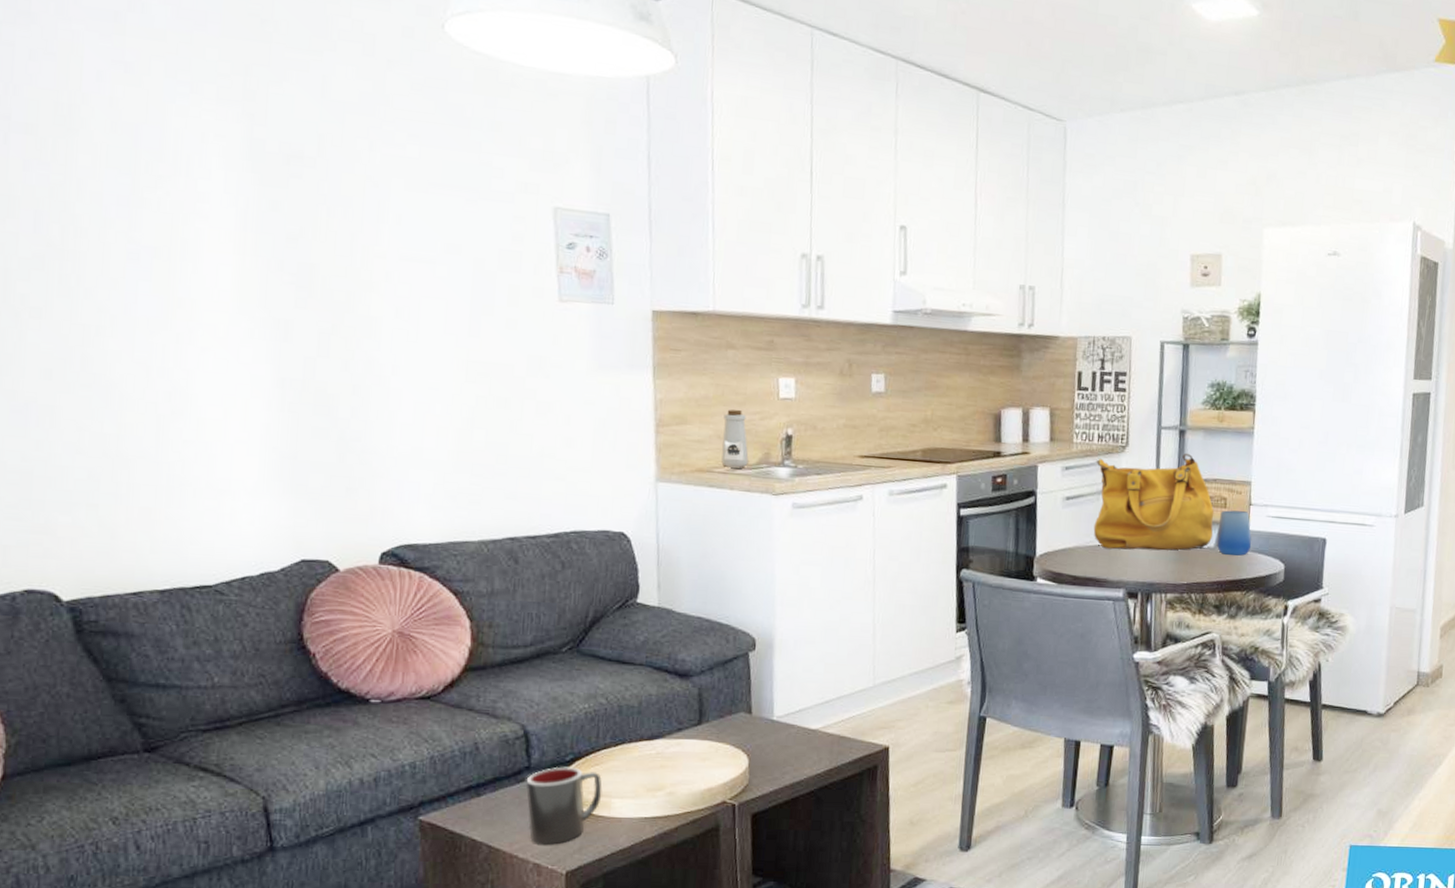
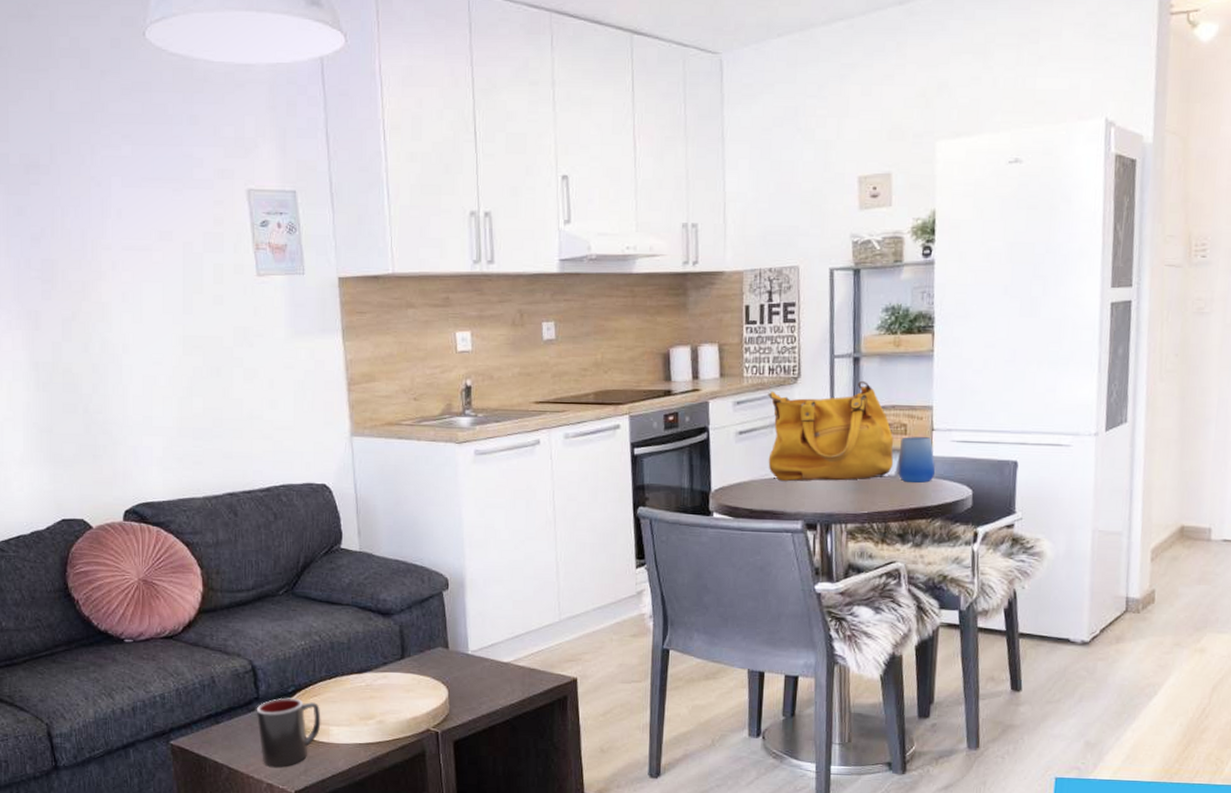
bottle: present [721,409,749,469] -> none [408,365,432,421]

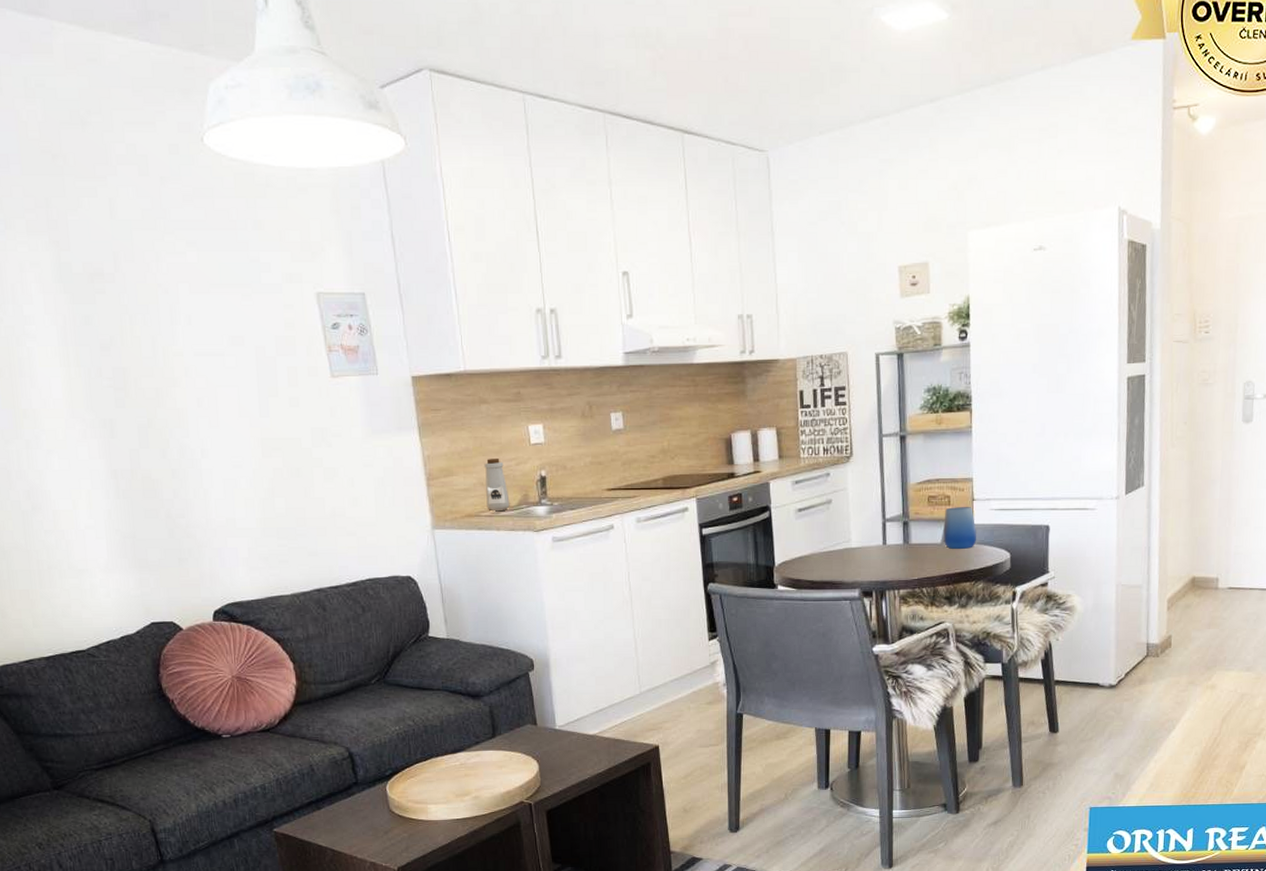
mug: present [256,697,321,767] -> none [355,780,419,846]
bottle: none [408,365,432,421] -> present [484,459,510,512]
handbag: present [768,380,894,482] -> none [823,457,940,554]

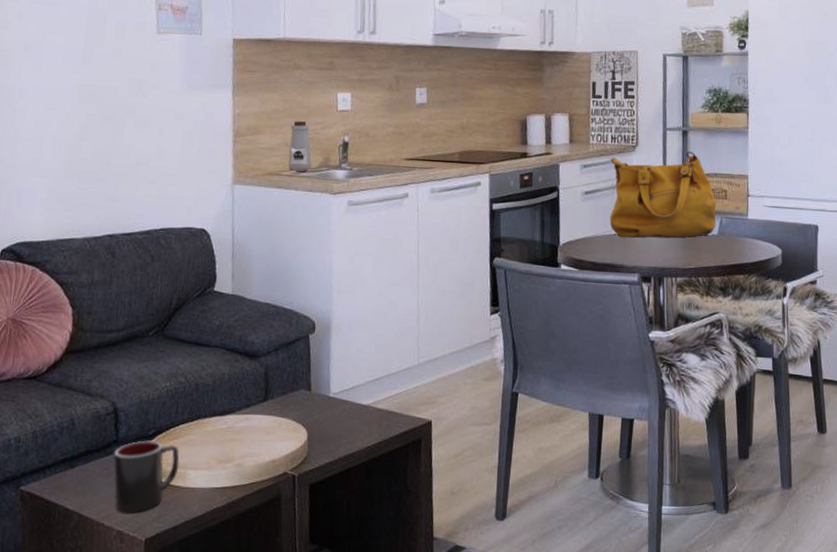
mug: none [355,780,419,846] -> present [113,440,180,513]
handbag: none [823,457,940,554] -> present [609,151,717,239]
cup: present [943,507,976,550] -> none [719,201,751,243]

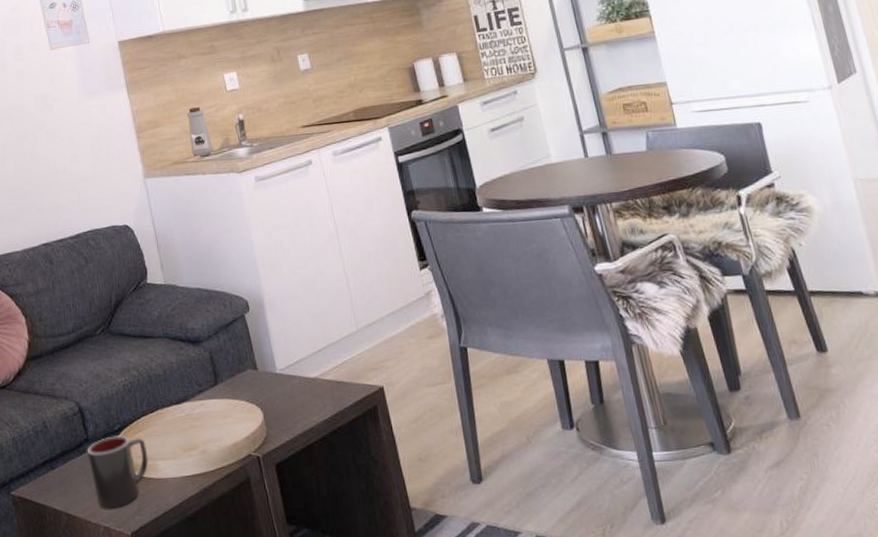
handbag: present [609,151,717,239] -> none [510,67,643,171]

